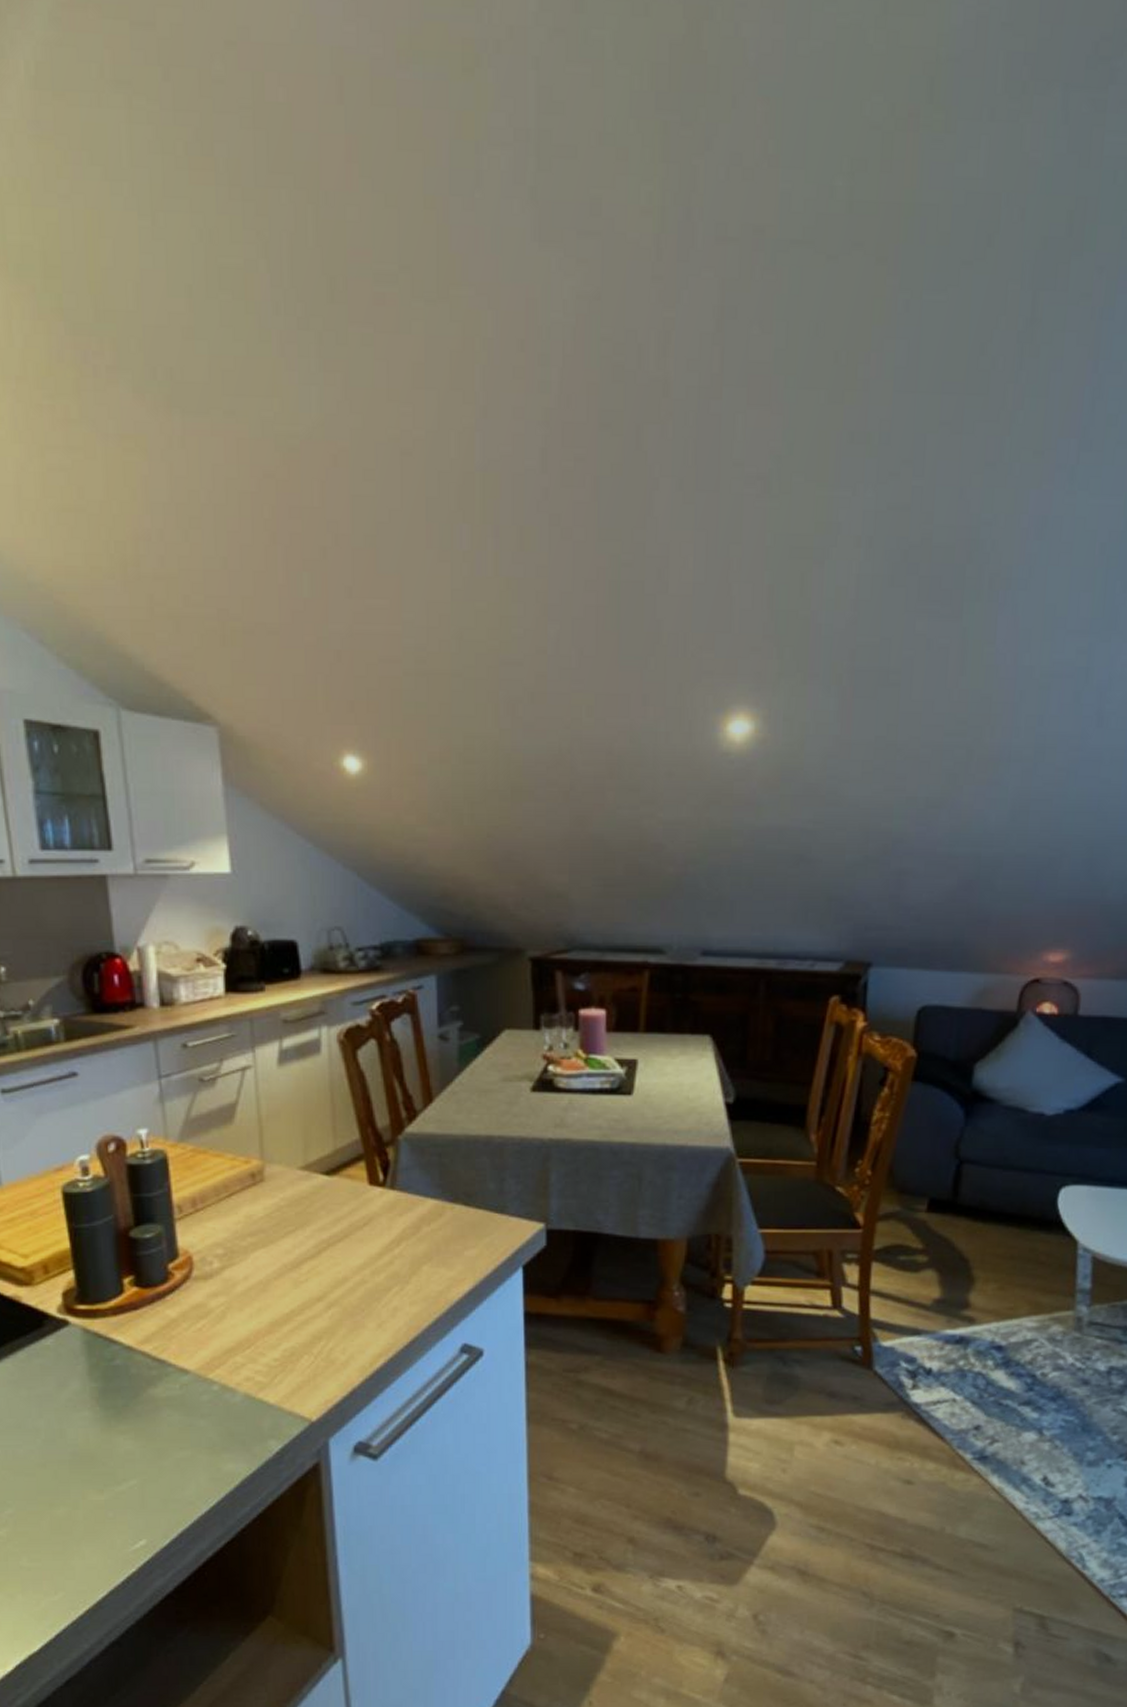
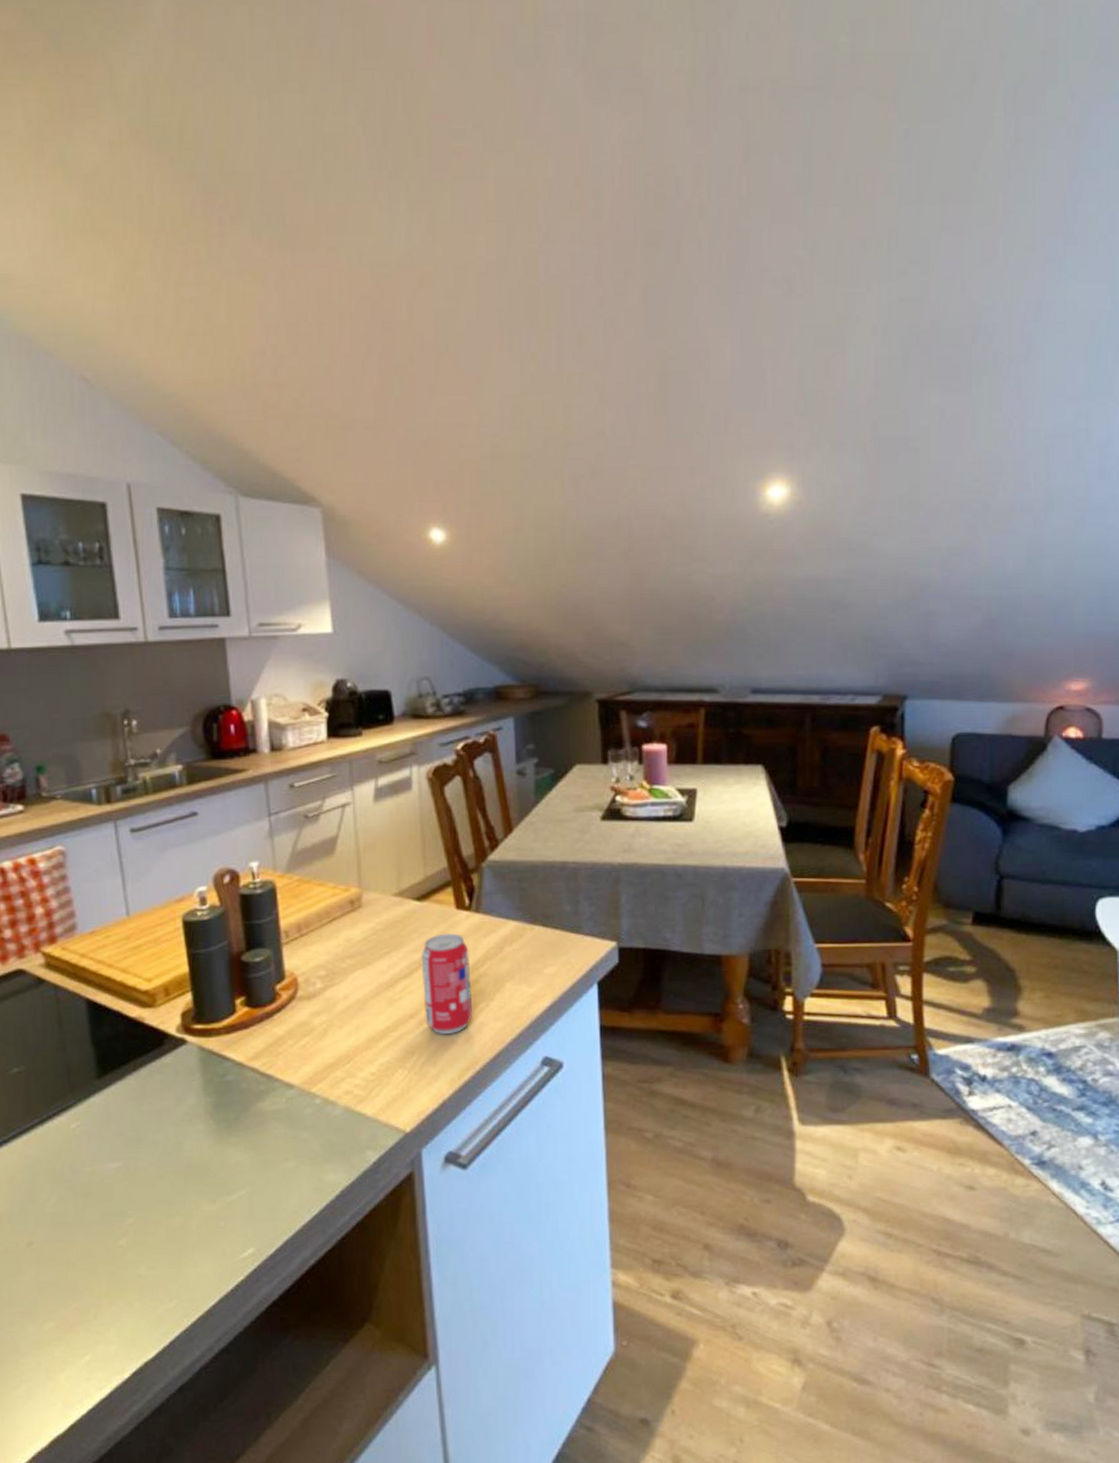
beverage can: none [331,1211,385,1318] -> present [422,933,472,1034]

